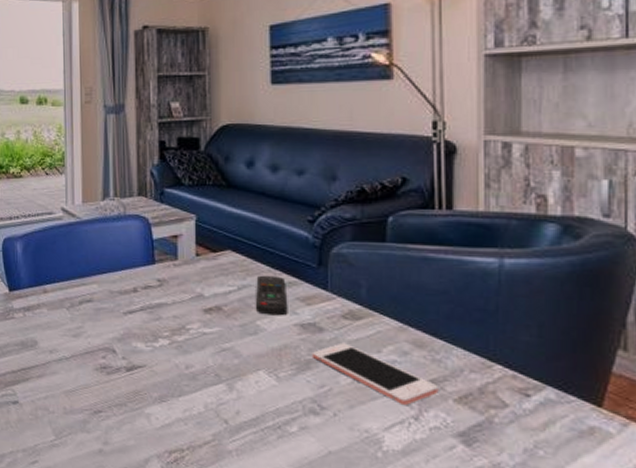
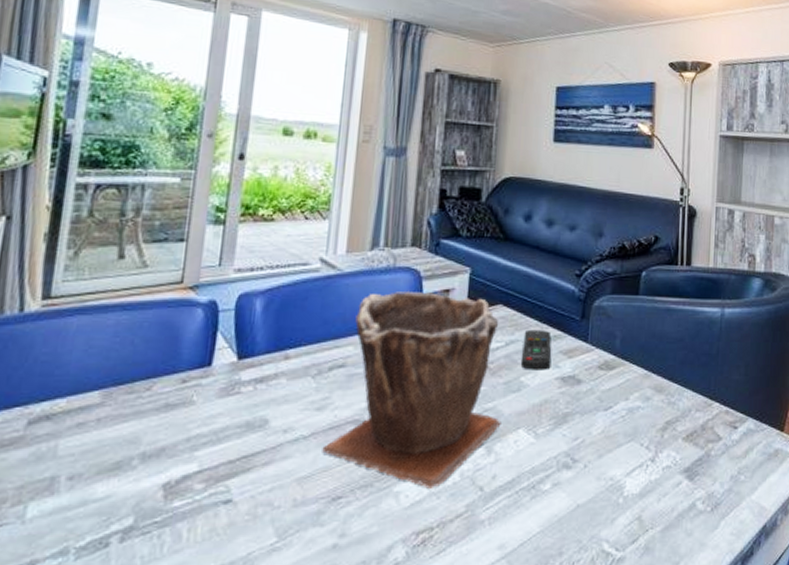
plant pot: none [81,236,240,416] -> present [322,290,501,490]
cell phone: present [311,343,439,405] -> none [569,393,672,448]

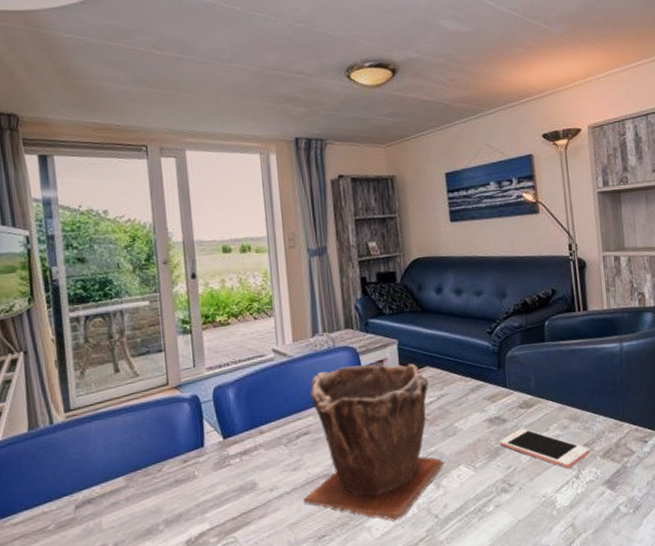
remote control: present [520,329,552,370] -> none [451,382,479,417]
cell phone: none [569,393,672,448] -> present [499,428,590,468]

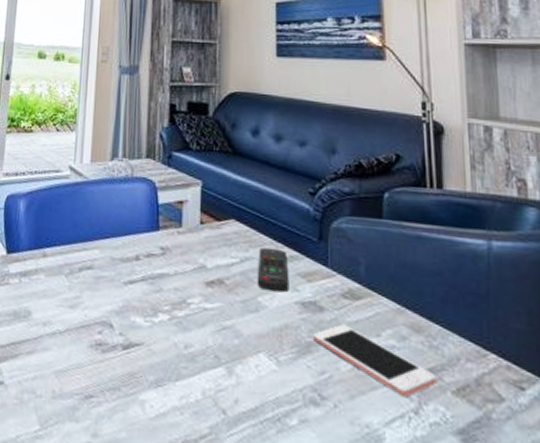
plant pot: present [303,363,444,522] -> none [75,200,241,404]
remote control: none [451,382,479,417] -> present [257,247,289,293]

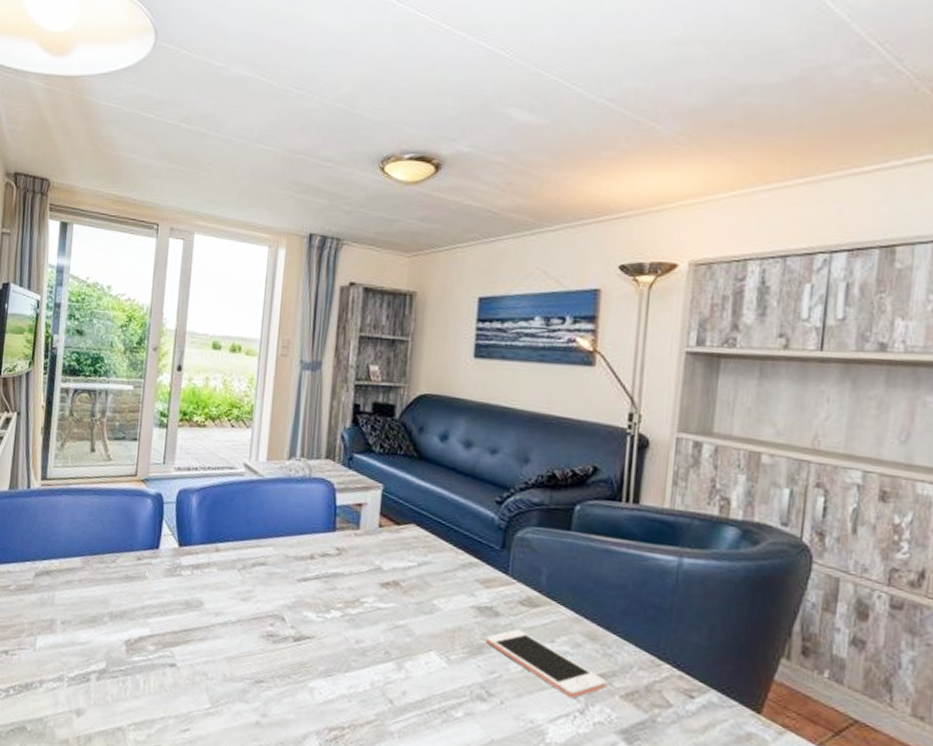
remote control: present [257,247,289,293] -> none [433,552,467,597]

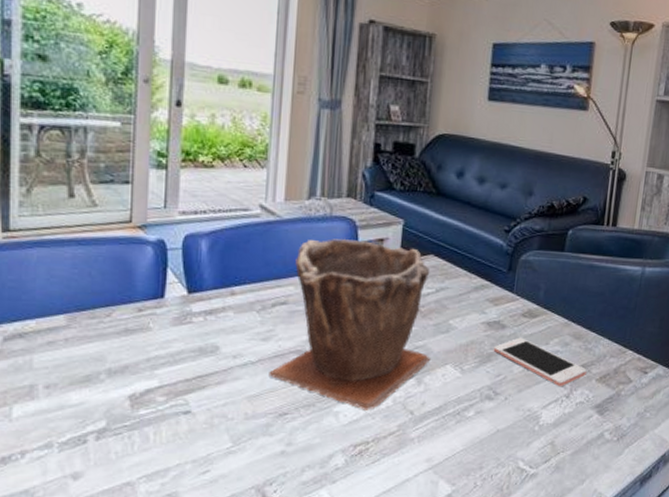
plant pot: none [247,501,412,692] -> present [268,238,431,412]

